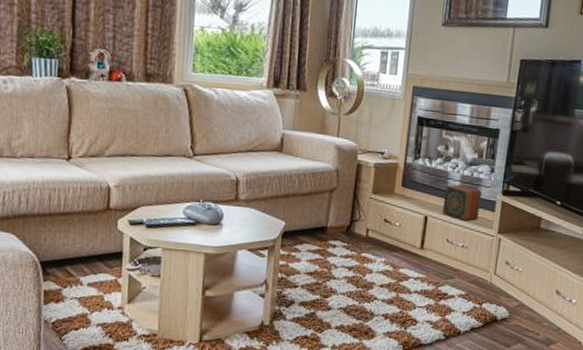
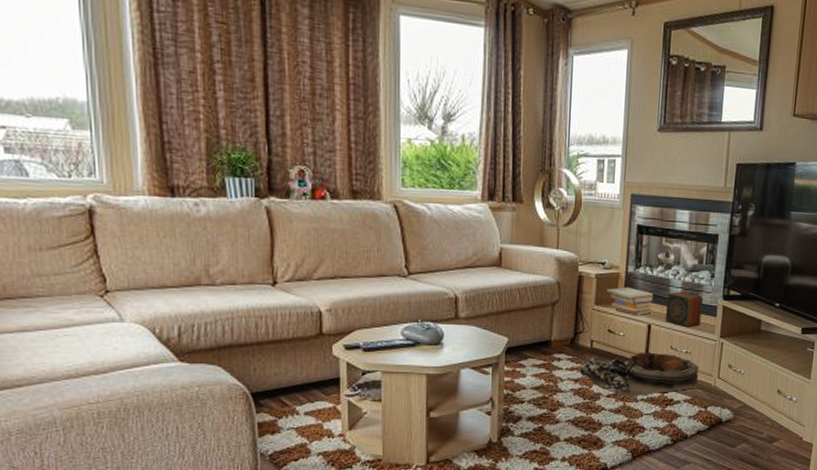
dog bed: none [353,243,475,289] -> present [578,352,699,397]
books: none [385,177,432,208] -> present [607,287,654,316]

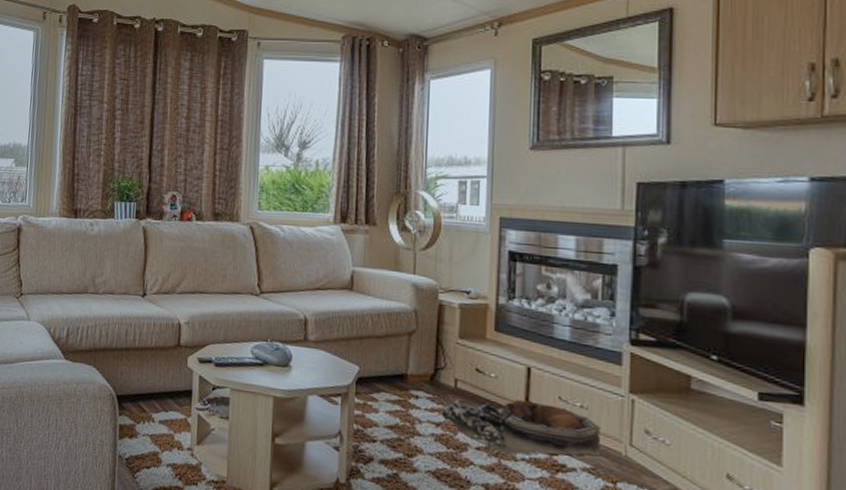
books: present [607,287,654,316] -> none [473,320,533,357]
decorative box: present [665,291,704,327] -> none [549,330,602,375]

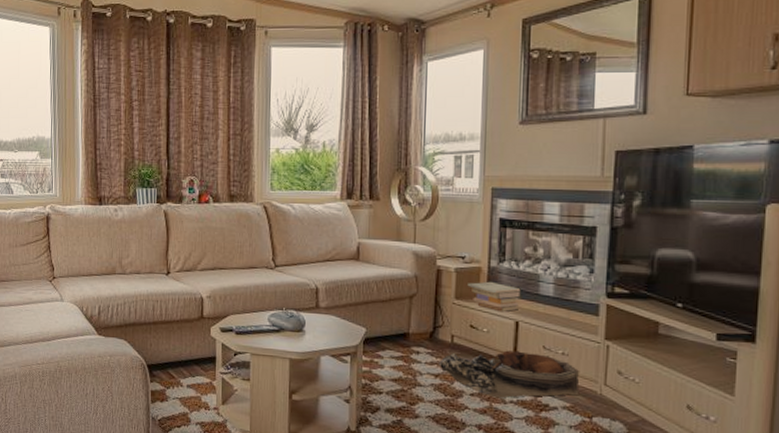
books: none [473,320,533,357] -> present [467,281,521,313]

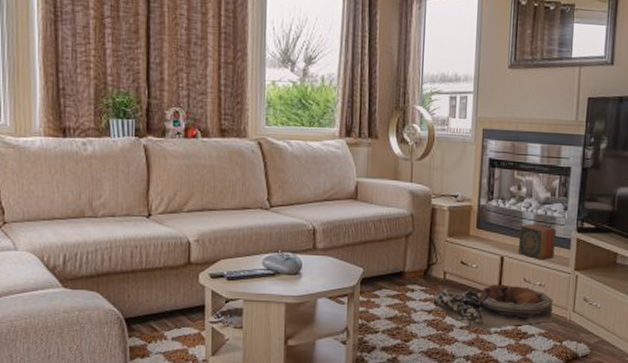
books: present [467,281,521,313] -> none [459,219,506,249]
decorative box: none [535,287,582,326] -> present [518,223,557,259]

